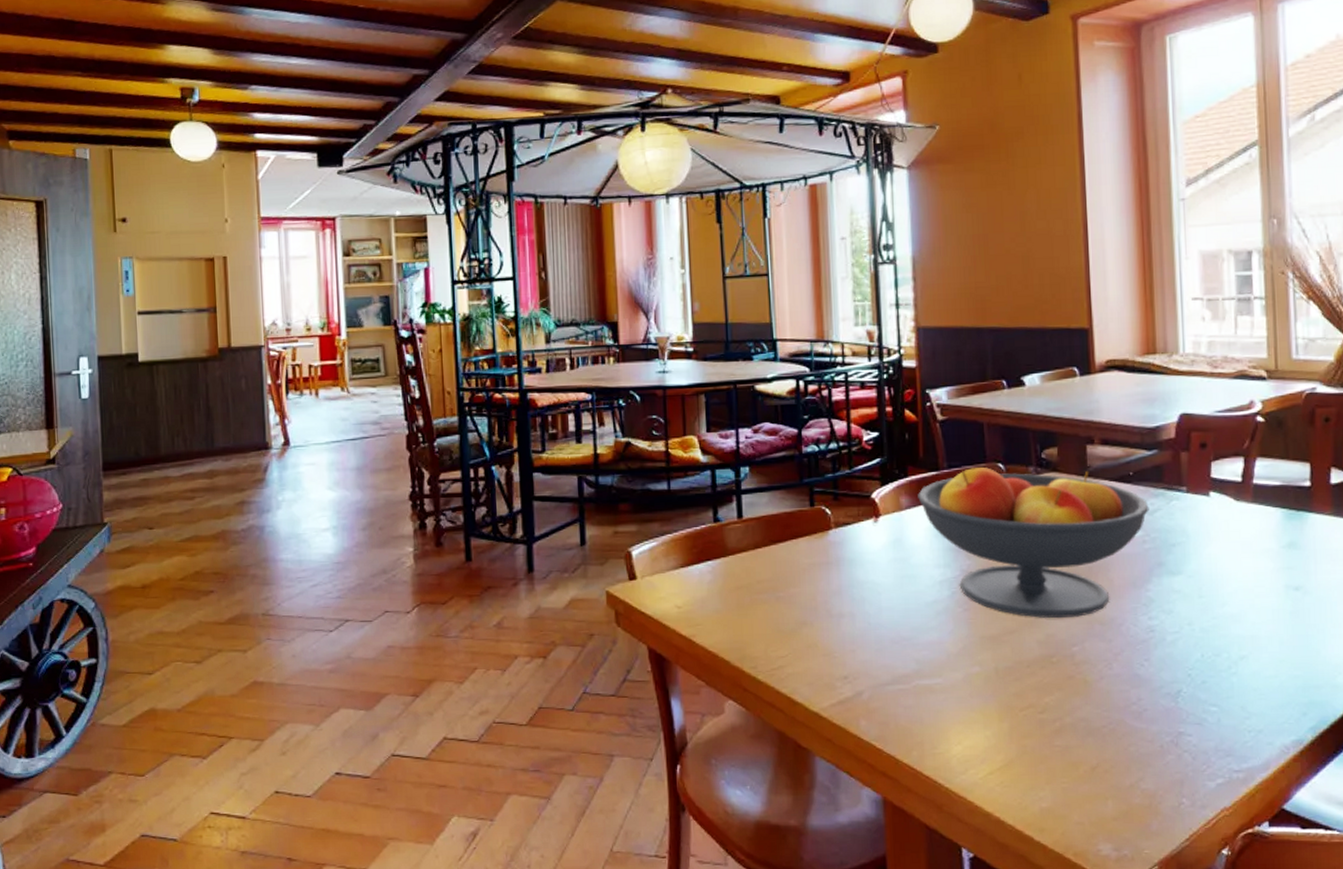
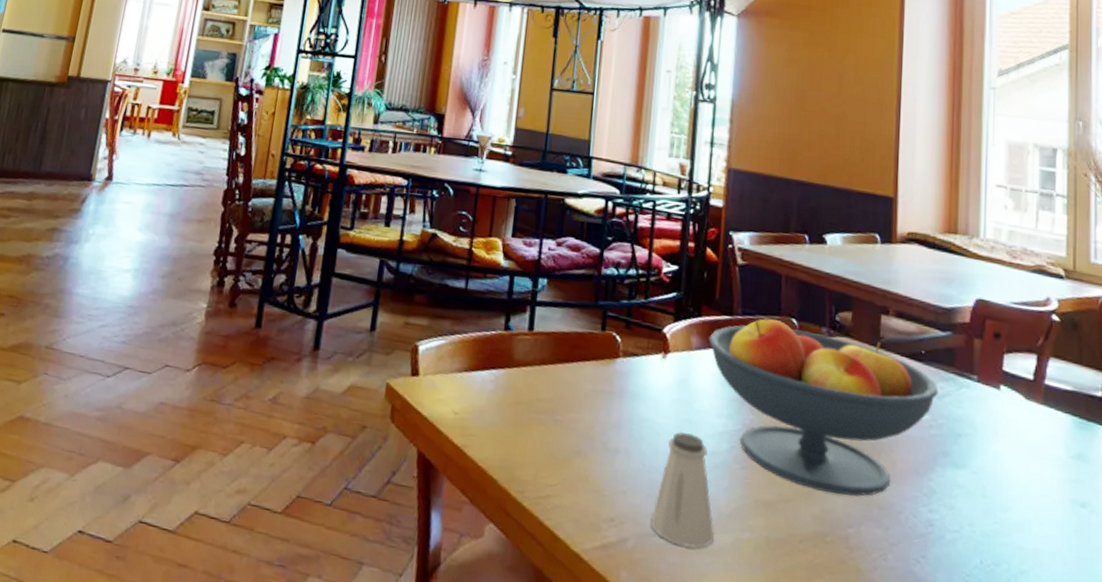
saltshaker: none [882,586,946,689] -> present [650,431,715,549]

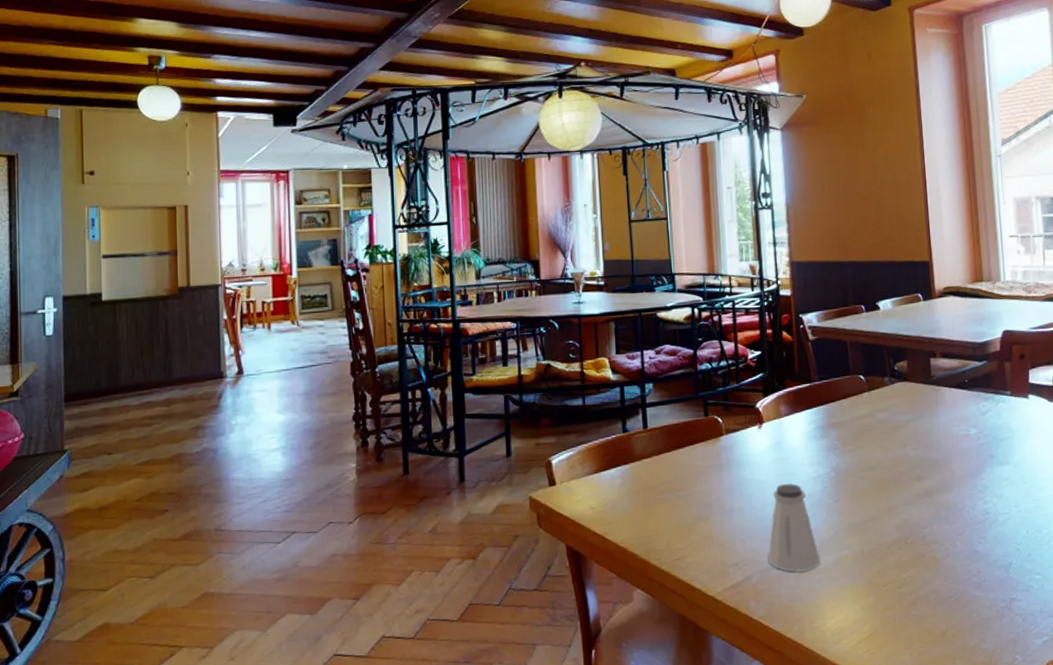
fruit bowl: present [709,318,939,497] -> none [794,379,982,506]

